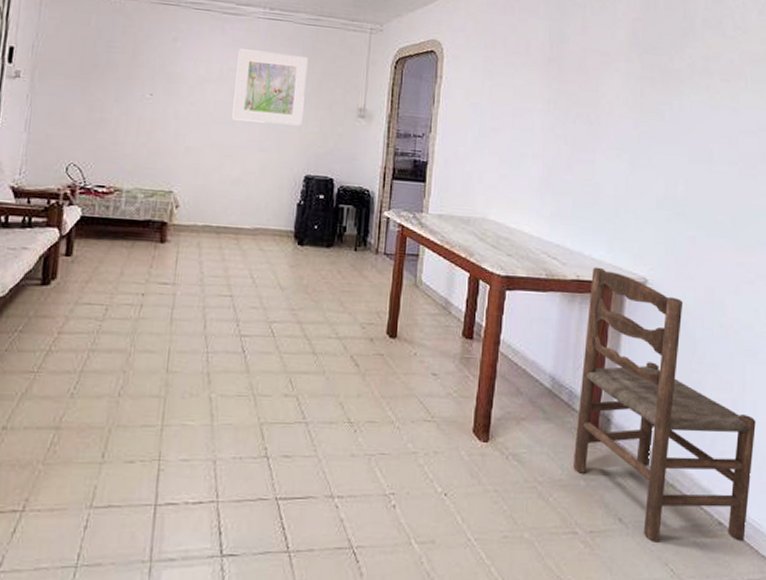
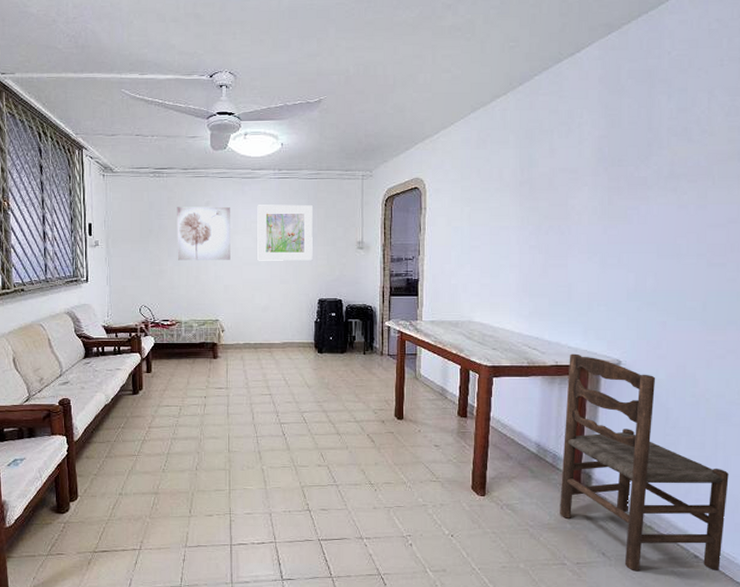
wall art: none [127,39,204,115] -> present [177,206,231,260]

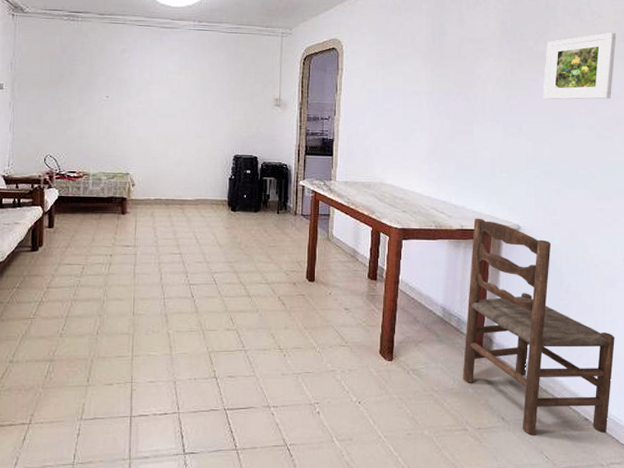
wall art: present [177,206,231,260] -> none [88,53,147,111]
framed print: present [257,204,313,261] -> none [173,56,231,116]
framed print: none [645,152,731,228] -> present [542,33,617,100]

